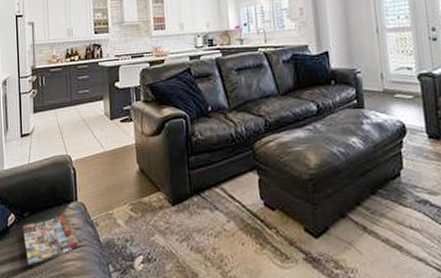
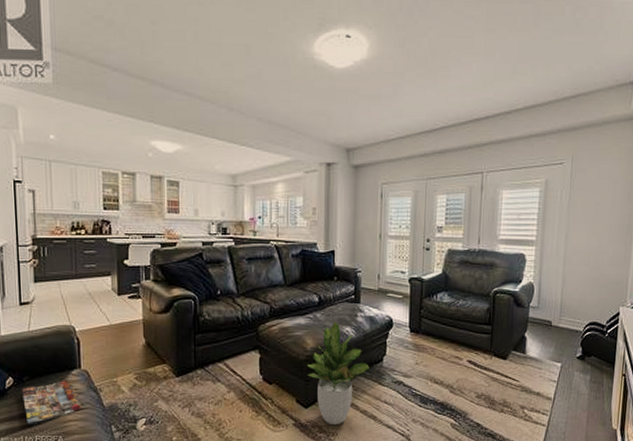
potted plant: none [312,132,386,259] -> present [307,321,370,426]

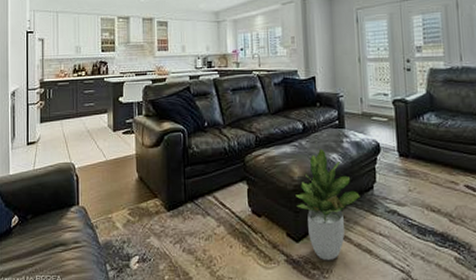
magazine: present [22,379,82,426] -> none [26,217,79,265]

